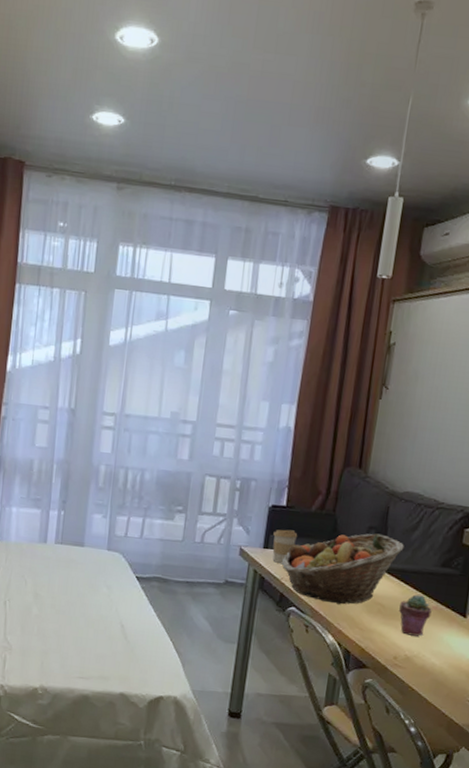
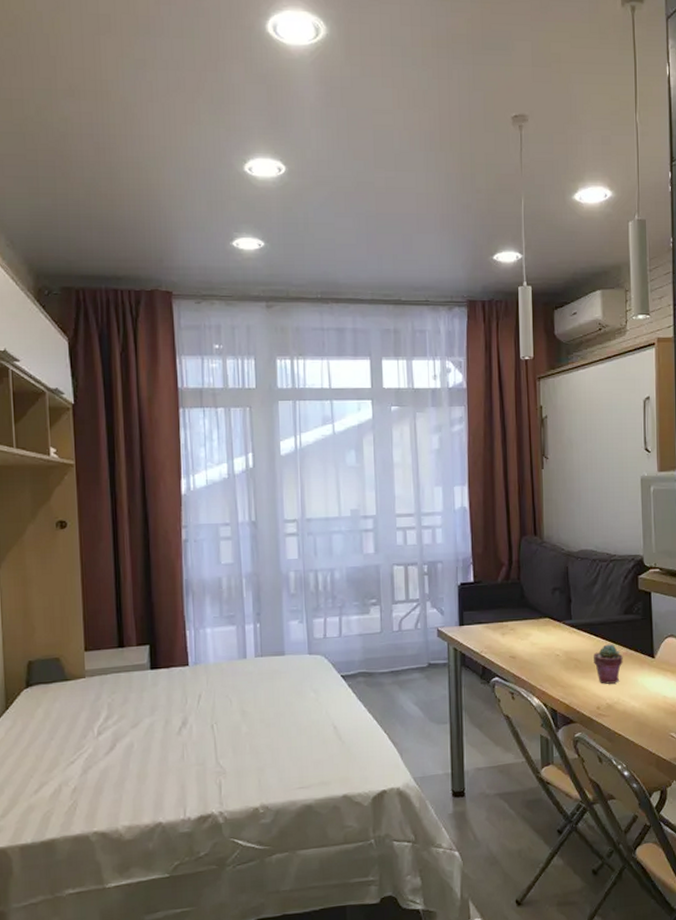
coffee cup: present [272,529,298,564] -> none [466,604,489,638]
fruit basket: present [282,533,404,605] -> none [479,593,588,667]

